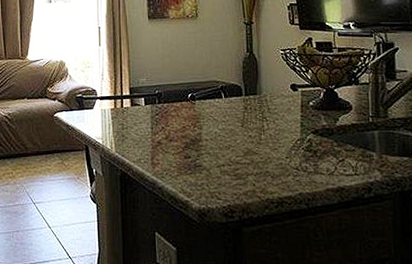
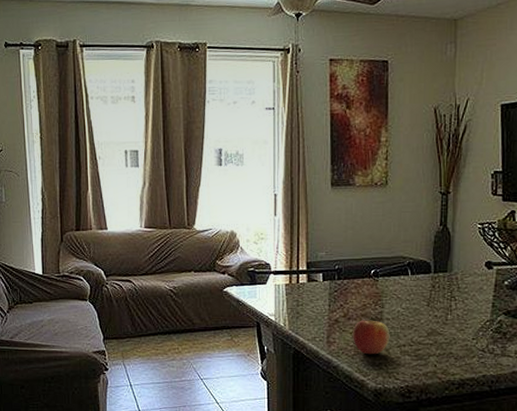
apple: none [174,138,210,175] -> present [352,316,390,355]

